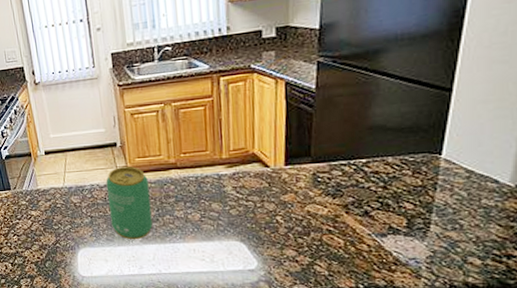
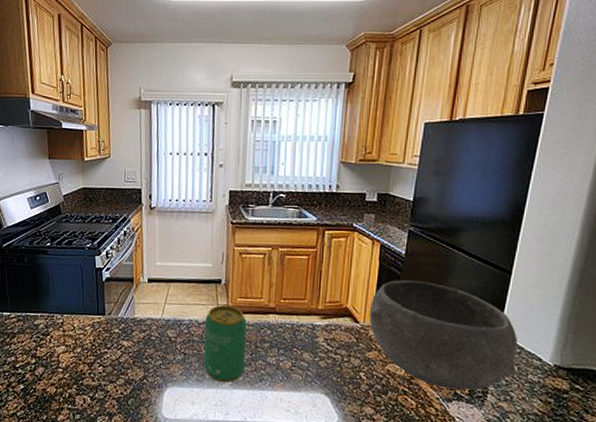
bowl: none [279,114,465,224] -> present [369,280,517,391]

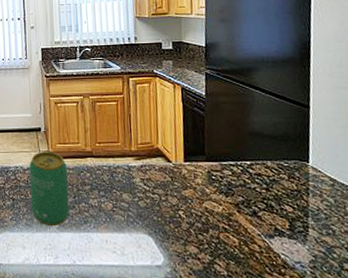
bowl: present [369,280,517,391] -> none [179,119,333,226]

